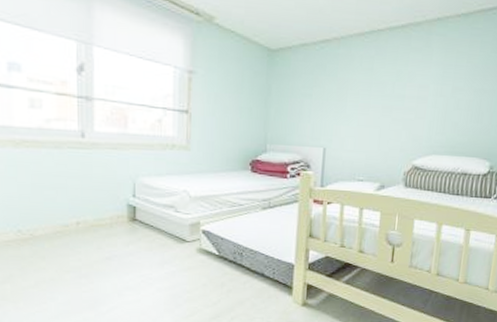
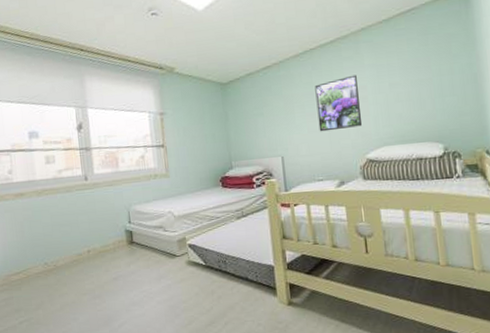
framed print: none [370,70,421,129] -> present [315,75,363,132]

